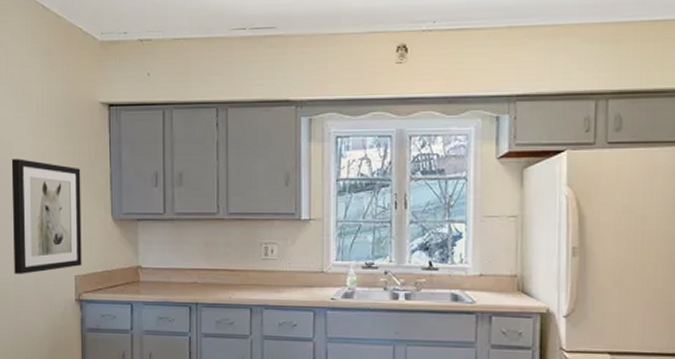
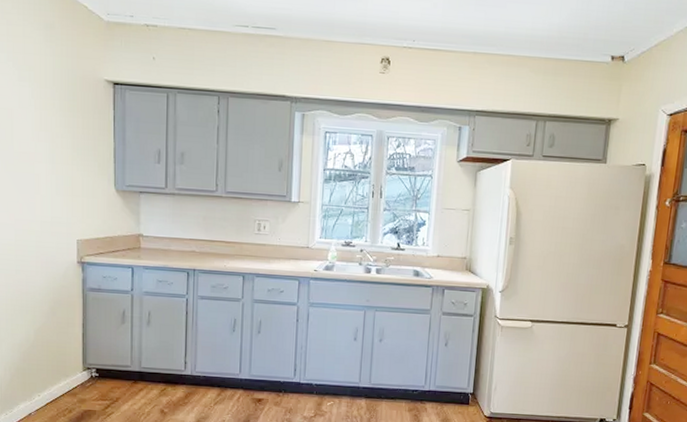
wall art: present [11,159,82,274] -> none [12,126,84,236]

